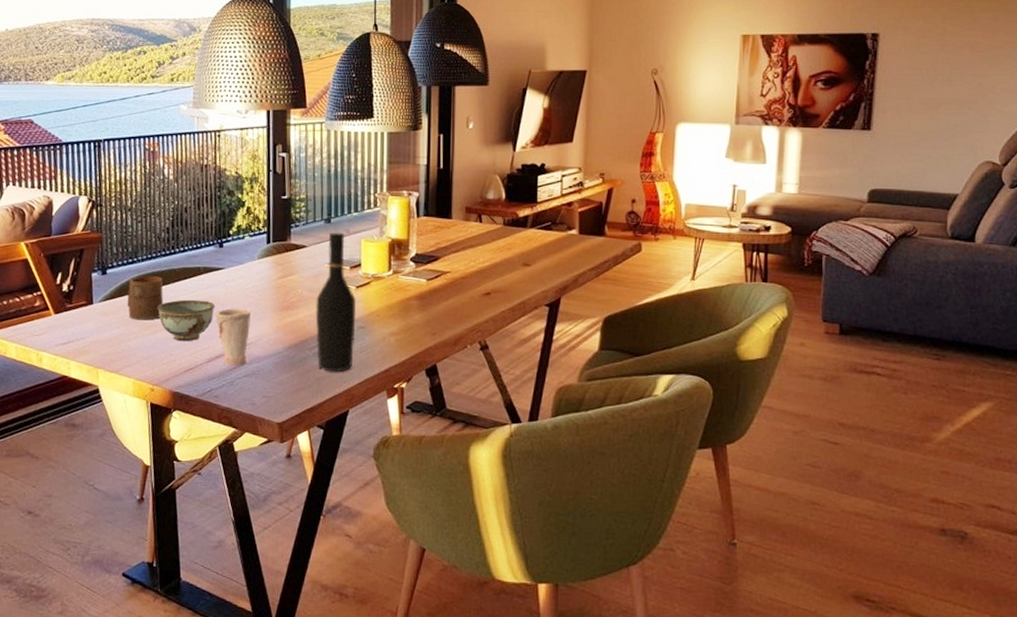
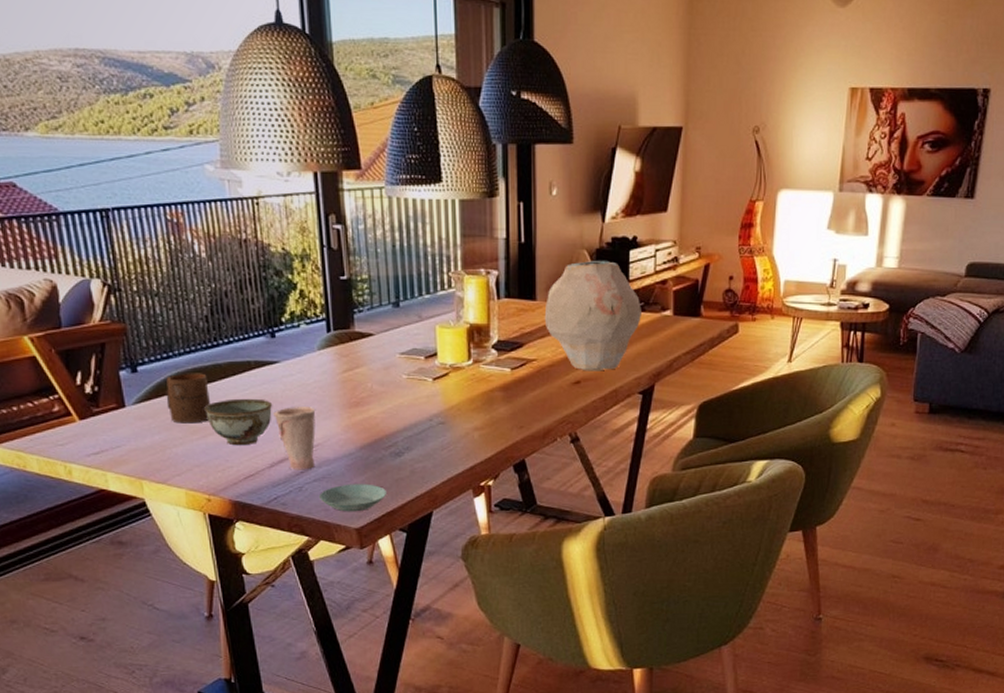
saucer: none [247,380,308,407] -> present [318,484,386,512]
wine bottle: present [315,232,357,373] -> none [388,317,435,472]
vase: none [458,185,549,284] -> present [544,261,641,371]

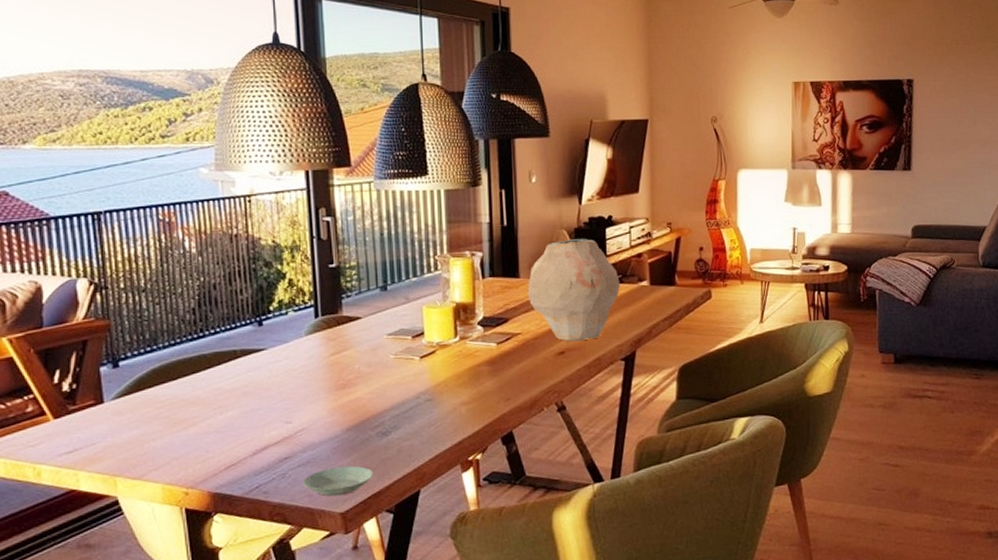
cup: present [166,373,211,424] -> none [147,364,194,417]
bowl: present [204,398,273,446] -> none [187,386,258,436]
cup: present [273,407,316,470] -> none [258,392,302,457]

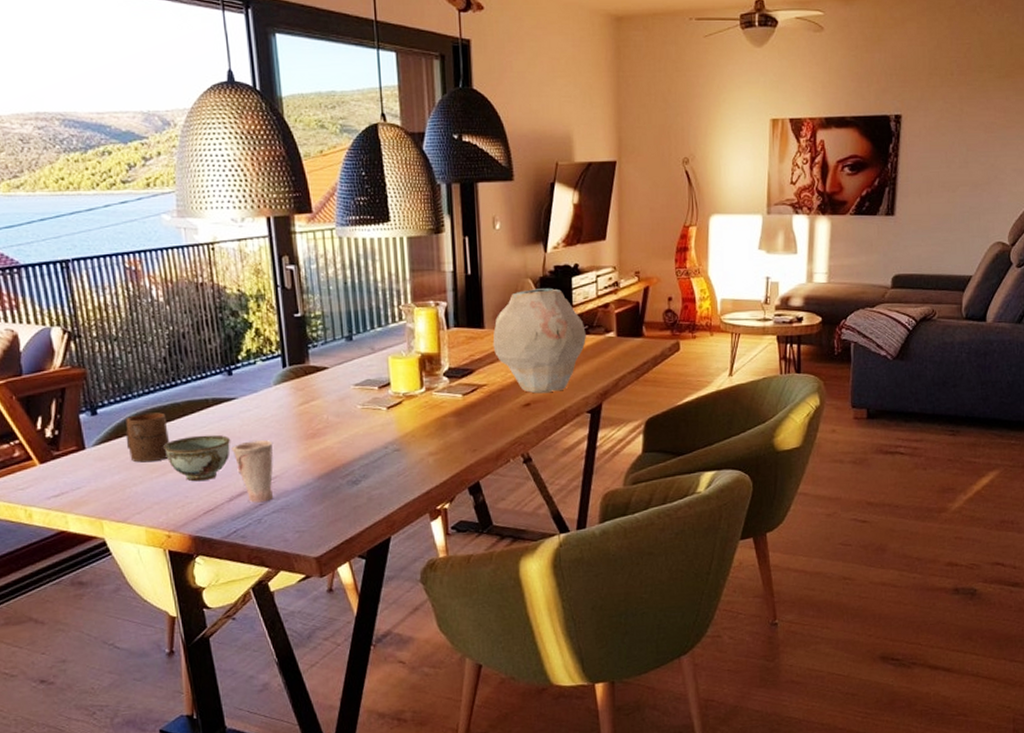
cup: none [147,364,194,417] -> present [125,412,170,463]
bowl: none [187,386,258,436] -> present [163,435,231,482]
cup: none [258,392,302,457] -> present [232,440,273,503]
saucer: present [302,465,373,497] -> none [277,512,344,542]

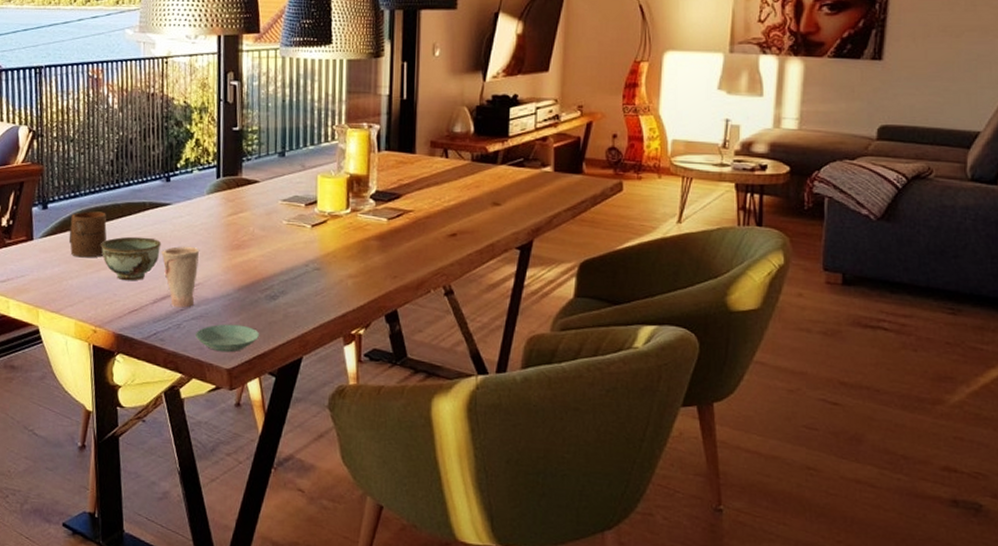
saucer: none [277,512,344,542] -> present [194,324,259,353]
vase: present [493,288,586,394] -> none [422,117,521,225]

